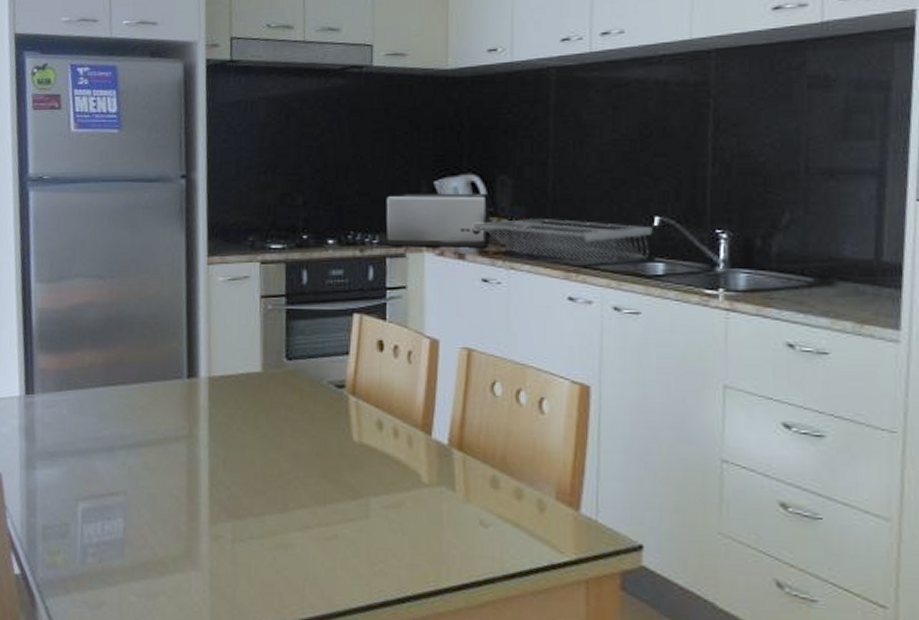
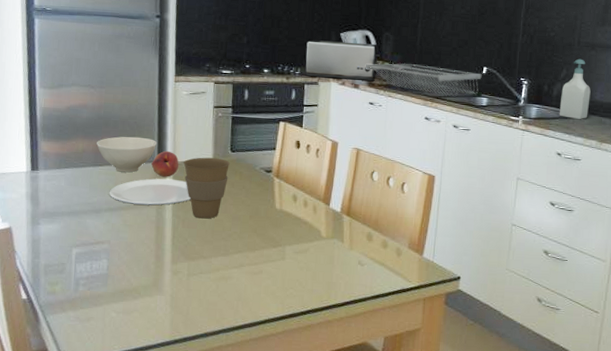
bowl: none [107,343,186,394] -> present [96,136,157,173]
plate: none [124,400,233,440] -> present [109,178,191,206]
fruit: none [179,361,216,399] -> present [151,150,179,177]
cup: none [222,369,287,458] -> present [183,157,231,219]
soap bottle: none [784,193,835,288] -> present [559,58,591,119]

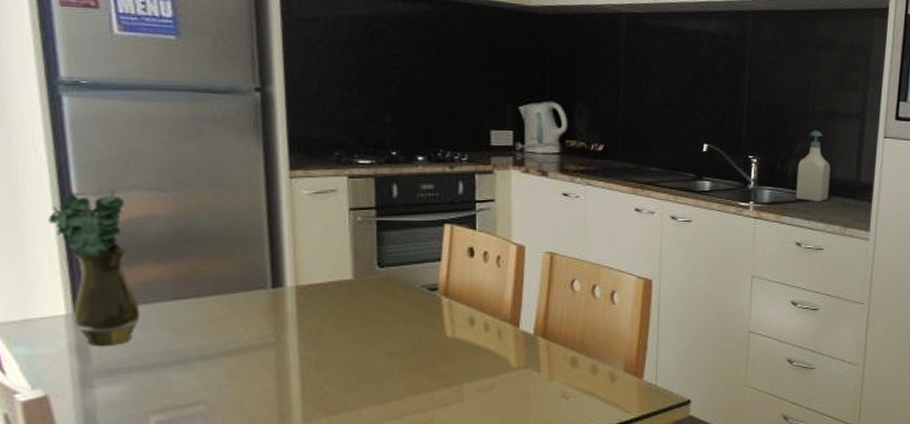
vase: none [20,82,72,196] -> present [48,187,141,346]
bowl: present [96,136,157,173] -> none [176,255,270,305]
plate: present [109,178,191,206] -> none [201,309,325,348]
fruit: present [151,150,179,177] -> none [263,271,304,307]
cup: present [183,157,231,219] -> none [311,277,379,358]
toaster: present [304,40,381,82] -> none [474,116,574,167]
dish rack: present [366,63,482,97] -> none [555,143,702,182]

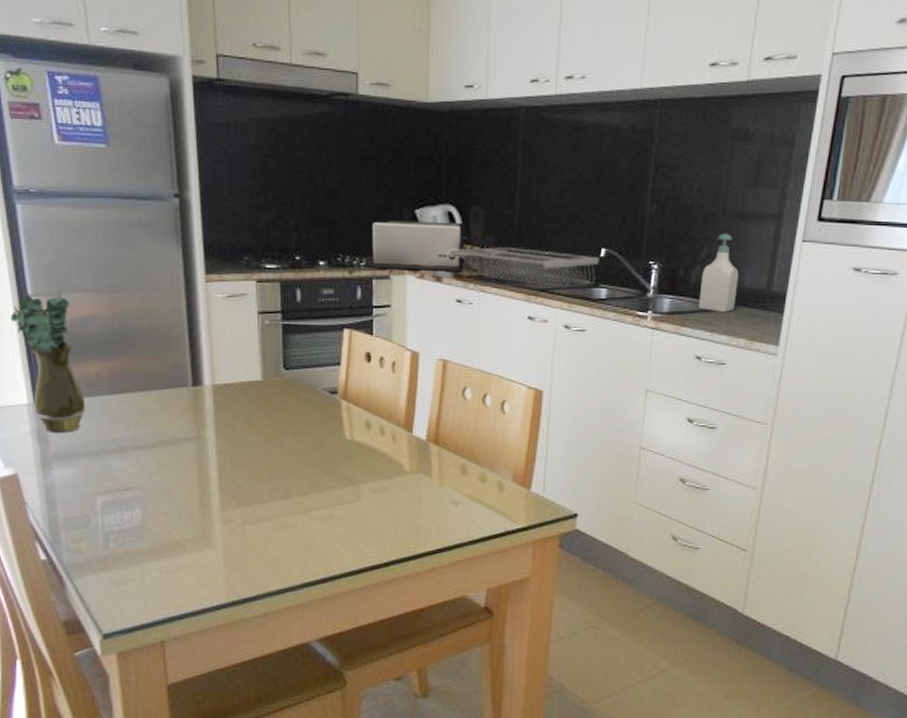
toaster: none [474,116,574,167] -> present [371,220,469,273]
dish rack: none [555,143,702,182] -> present [450,247,600,289]

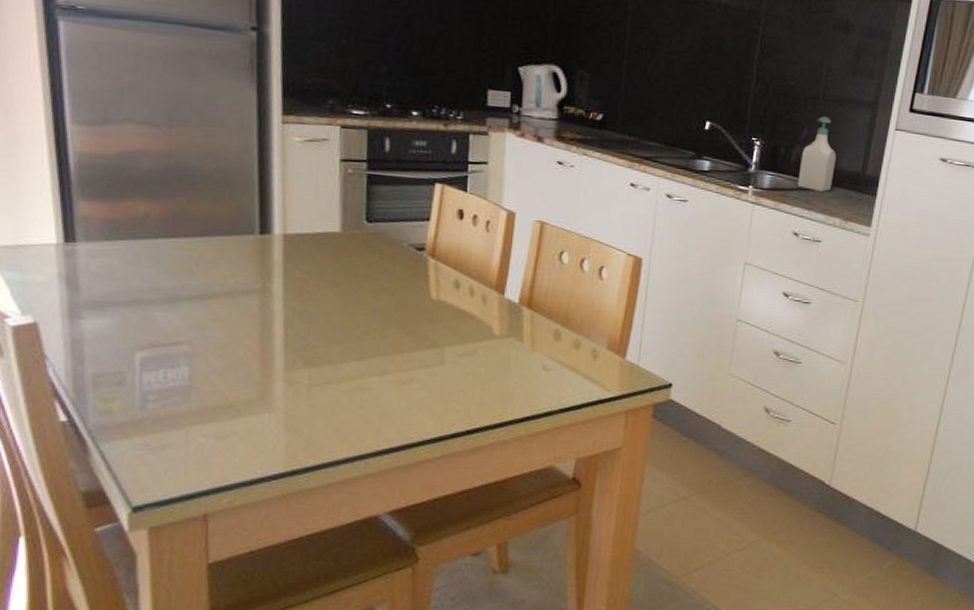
vase: present [10,288,86,432] -> none [41,114,130,278]
toaster: present [371,220,469,273] -> none [469,74,573,134]
dish rack: present [450,247,600,289] -> none [553,110,704,159]

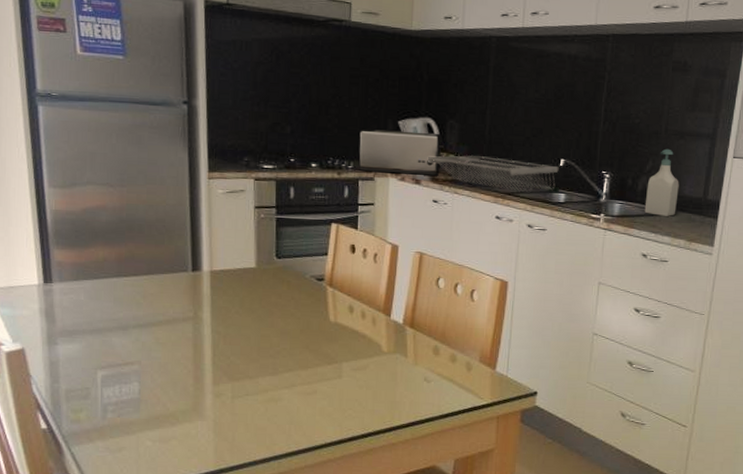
toaster: none [469,74,573,134] -> present [358,129,445,177]
dish rack: none [553,110,704,159] -> present [428,155,559,193]

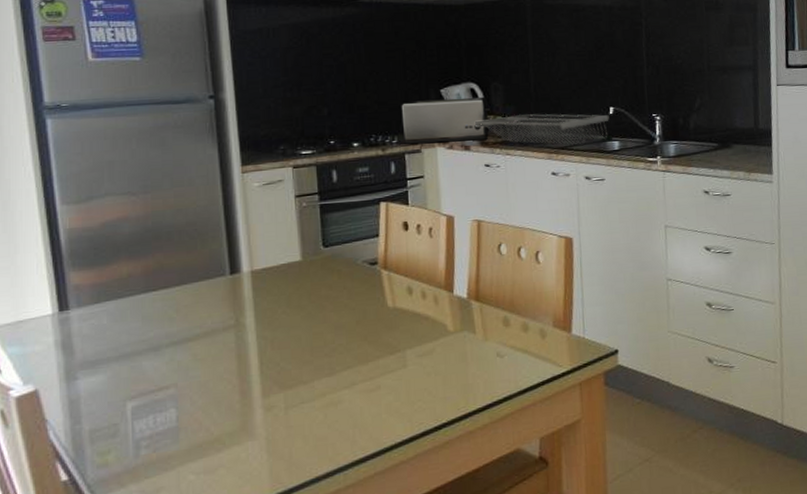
soap bottle: present [644,148,679,216] -> none [698,84,731,151]

